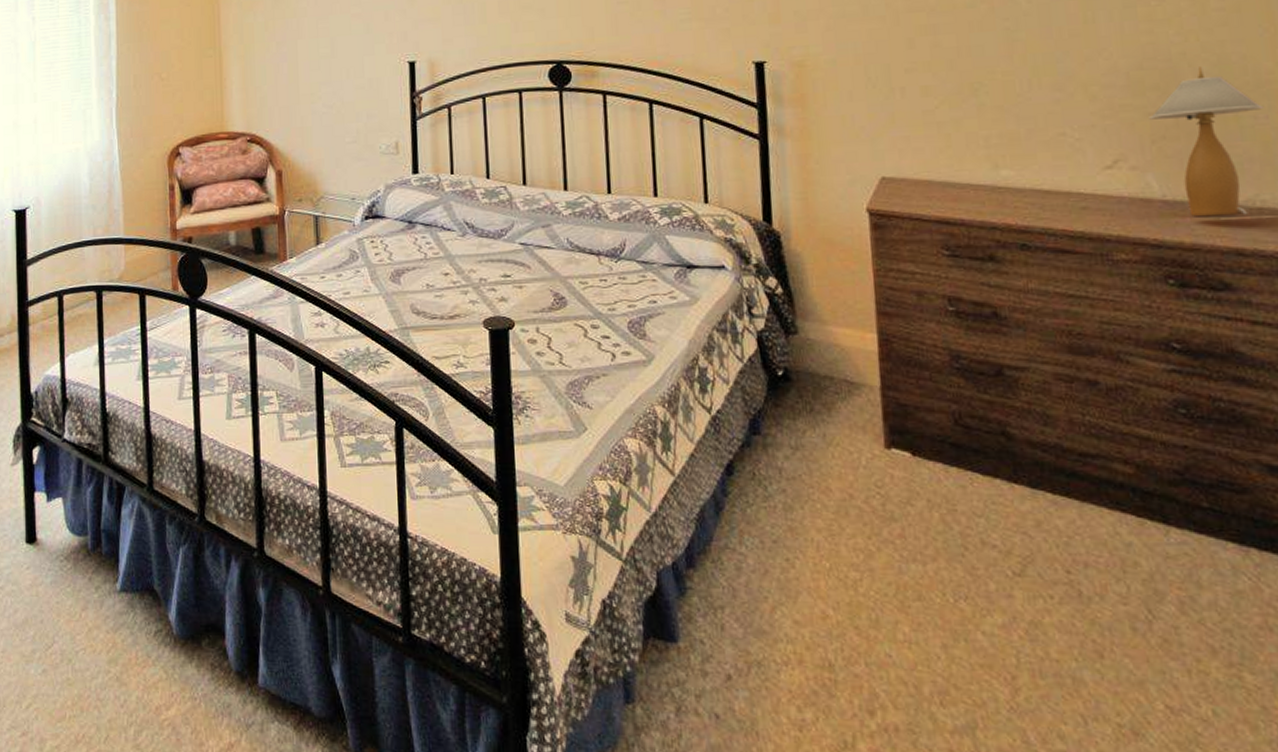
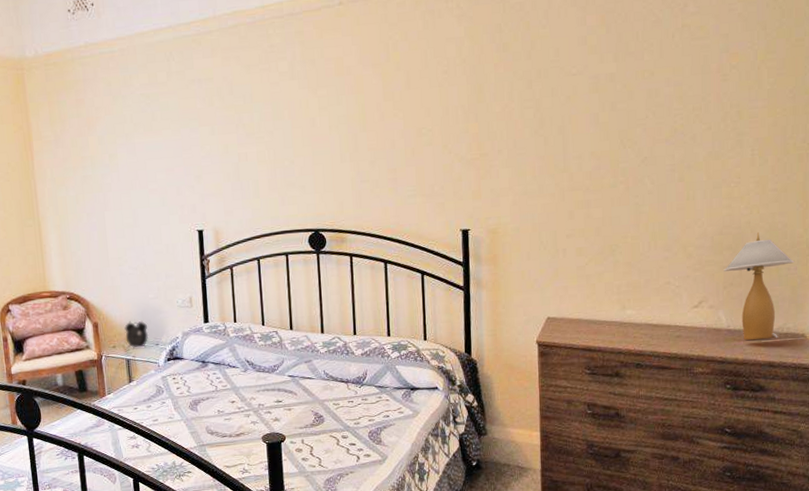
alarm clock: none [312,167,346,205] -> present [124,319,151,350]

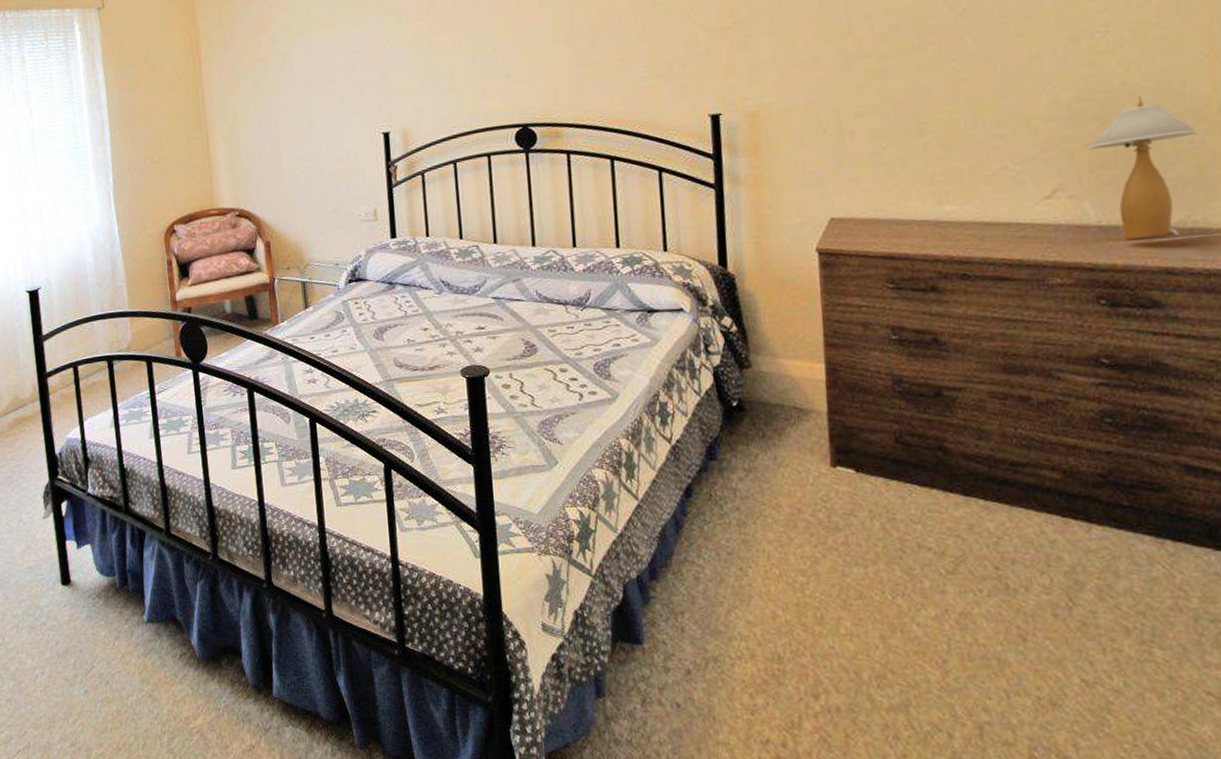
alarm clock: present [124,319,151,350] -> none [299,236,330,272]

